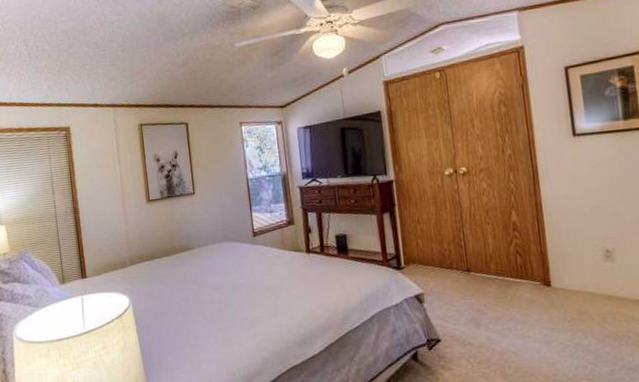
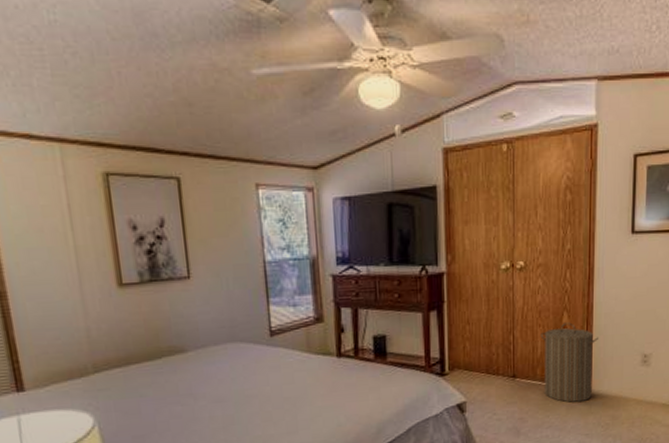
laundry hamper: none [490,220,553,296] -> present [540,322,598,403]

